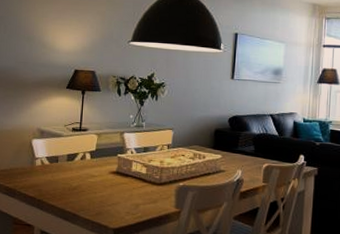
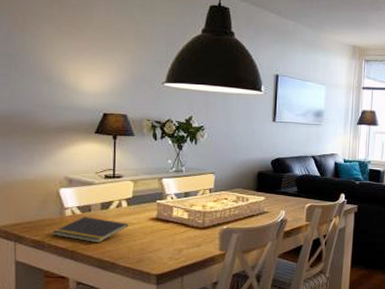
notepad: none [23,167,91,194] -> present [52,217,129,244]

